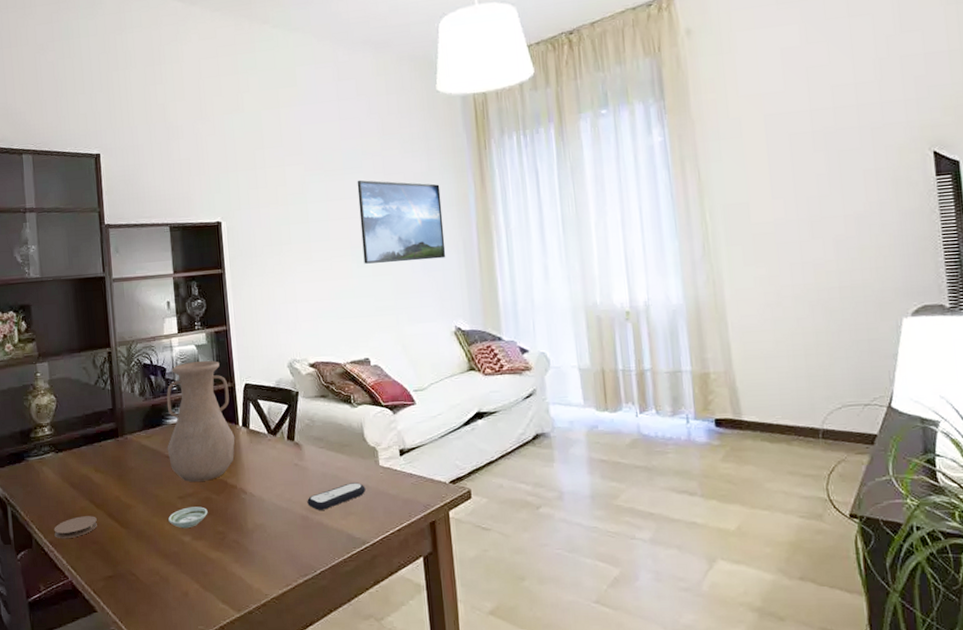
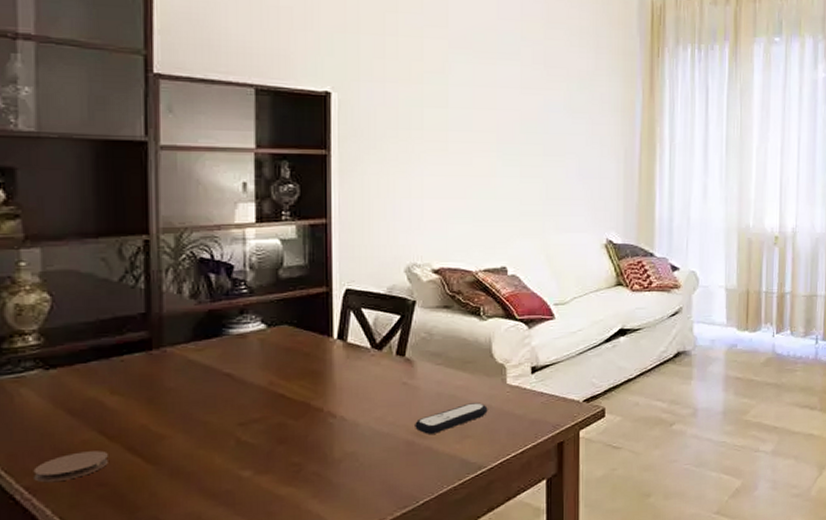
vase: present [166,360,235,482] -> none [226,258,326,405]
saucer: present [168,506,208,529] -> none [221,434,280,462]
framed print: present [357,180,446,264] -> none [511,68,606,166]

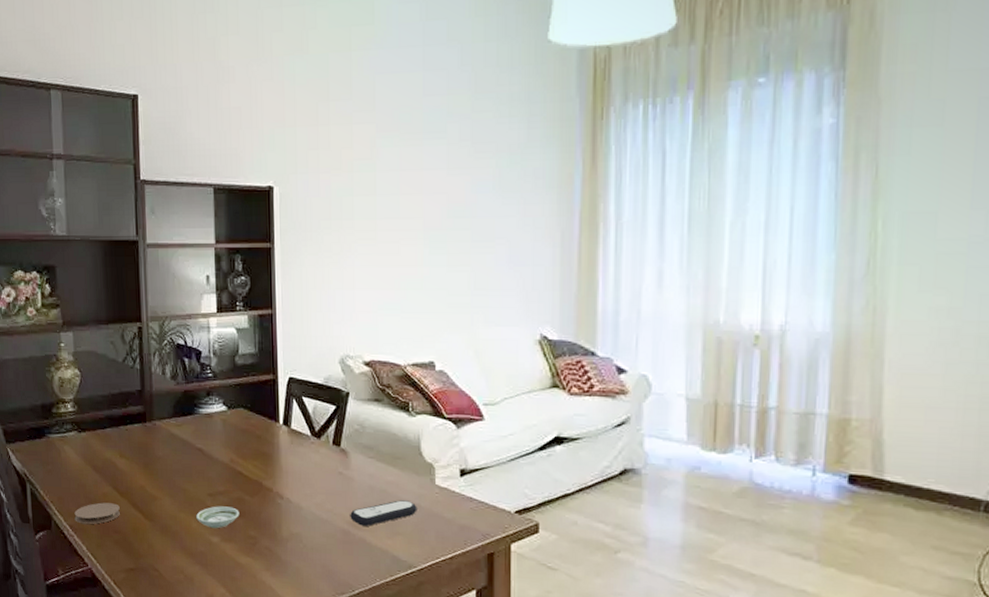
saucer: none [221,434,280,462] -> present [196,506,240,529]

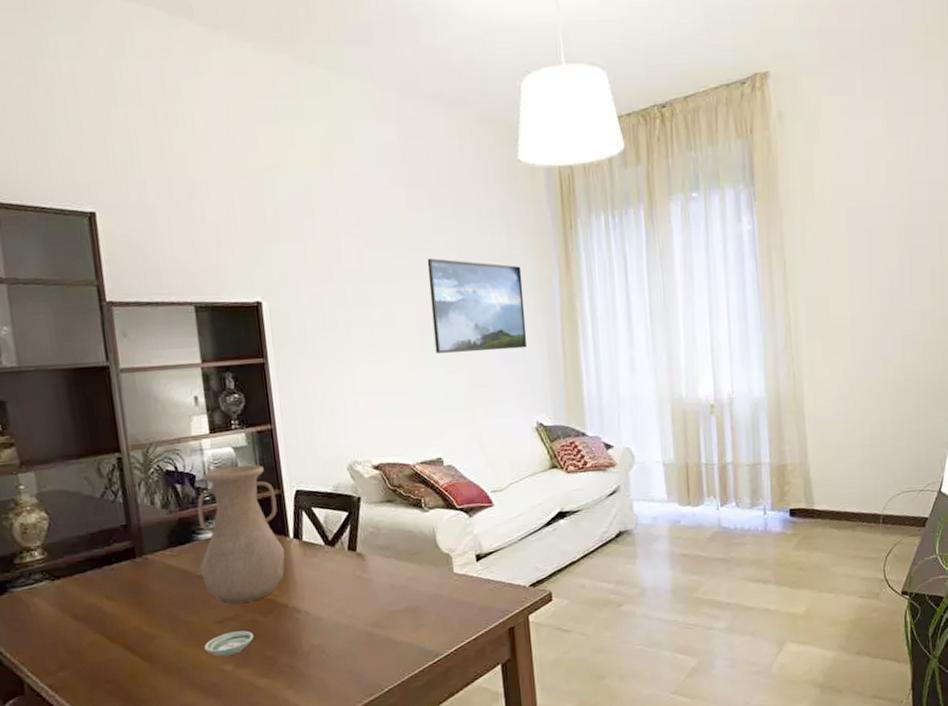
coaster: present [74,502,120,525] -> none [53,651,112,681]
vase: none [198,346,274,480] -> present [197,464,286,604]
remote control: present [350,500,417,527] -> none [372,592,439,625]
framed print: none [438,147,540,252] -> present [427,258,528,354]

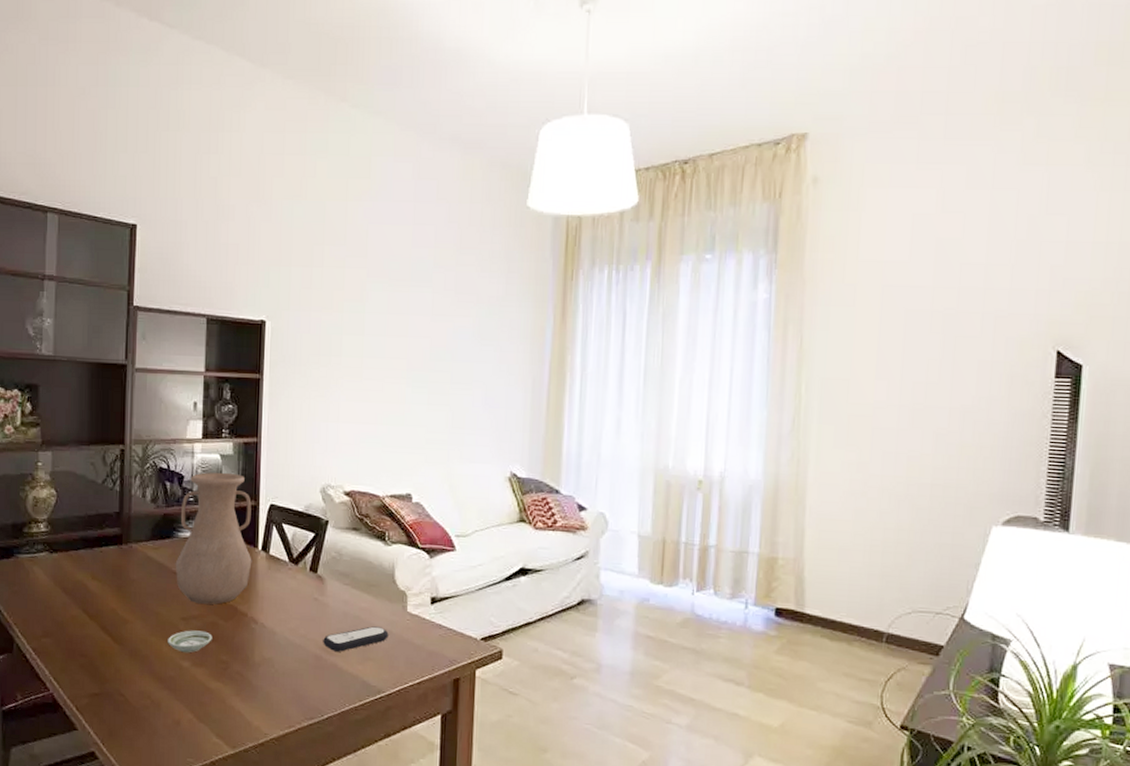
remote control: none [372,592,439,625] -> present [323,626,389,652]
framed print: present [427,258,528,354] -> none [420,295,515,395]

